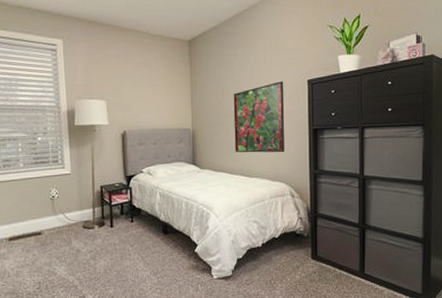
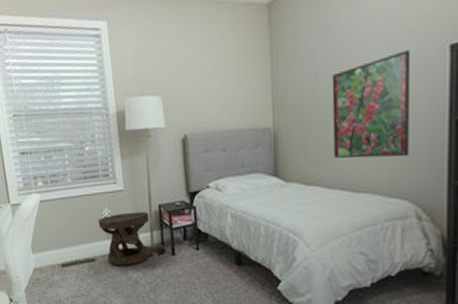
side table: none [46,191,92,238] -> present [98,211,150,266]

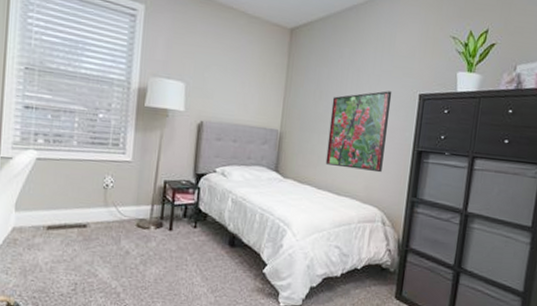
side table: present [98,211,150,266] -> none [97,183,153,236]

